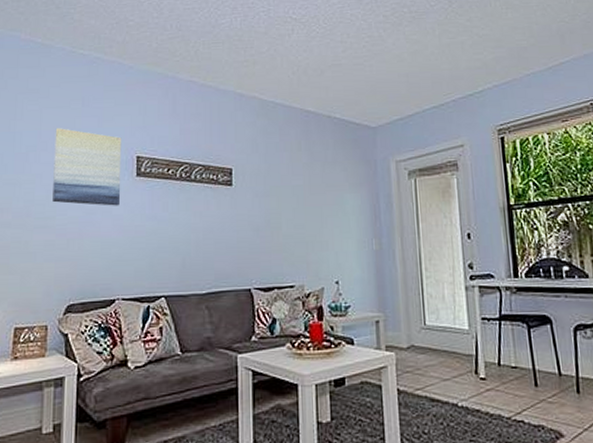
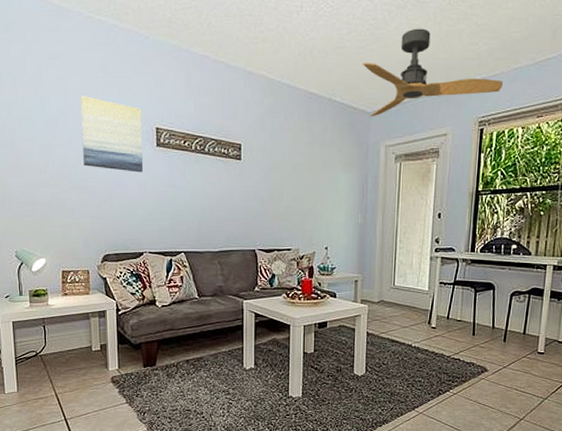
ceiling fan: none [362,42,517,132] -> present [363,28,503,117]

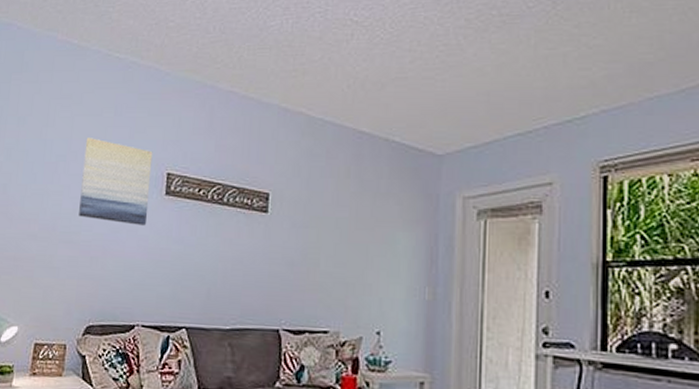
ceiling fan: present [363,28,503,117] -> none [431,53,632,161]

